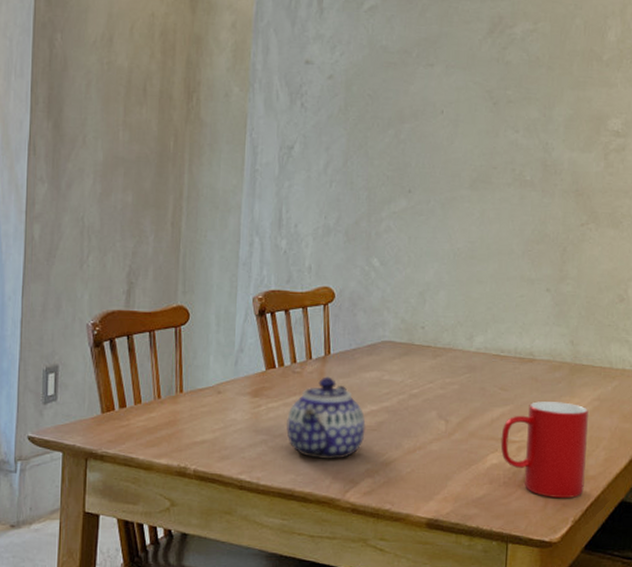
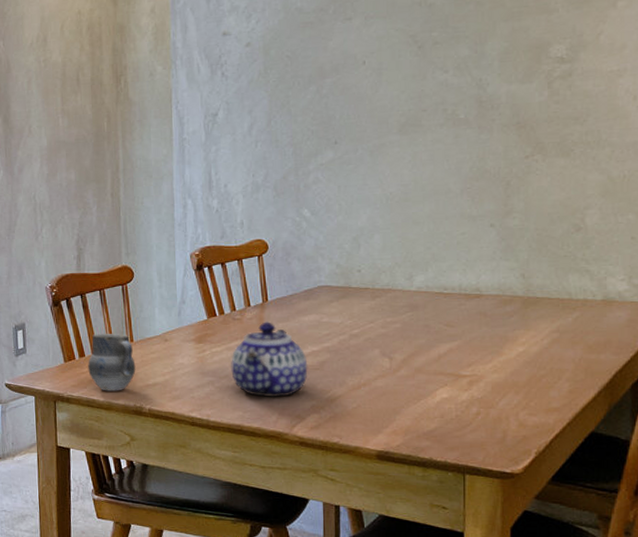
cup: none [128,381,183,449] -> present [88,333,136,391]
cup: present [500,401,588,498] -> none [450,335,547,430]

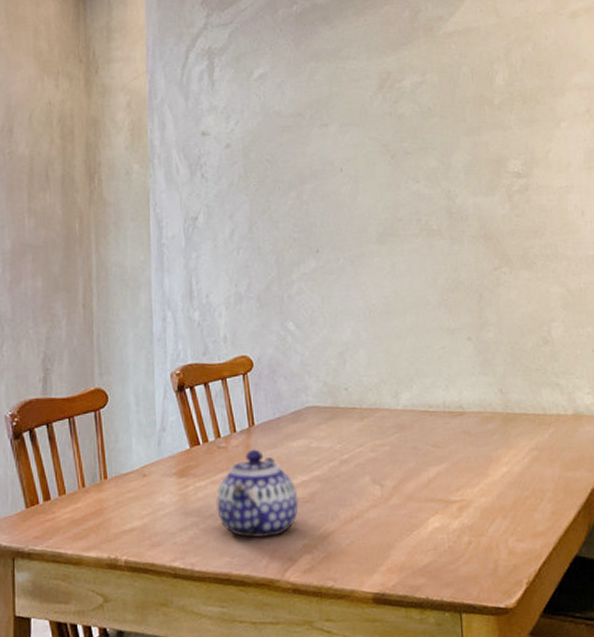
cup: present [88,333,136,391] -> none [54,469,110,542]

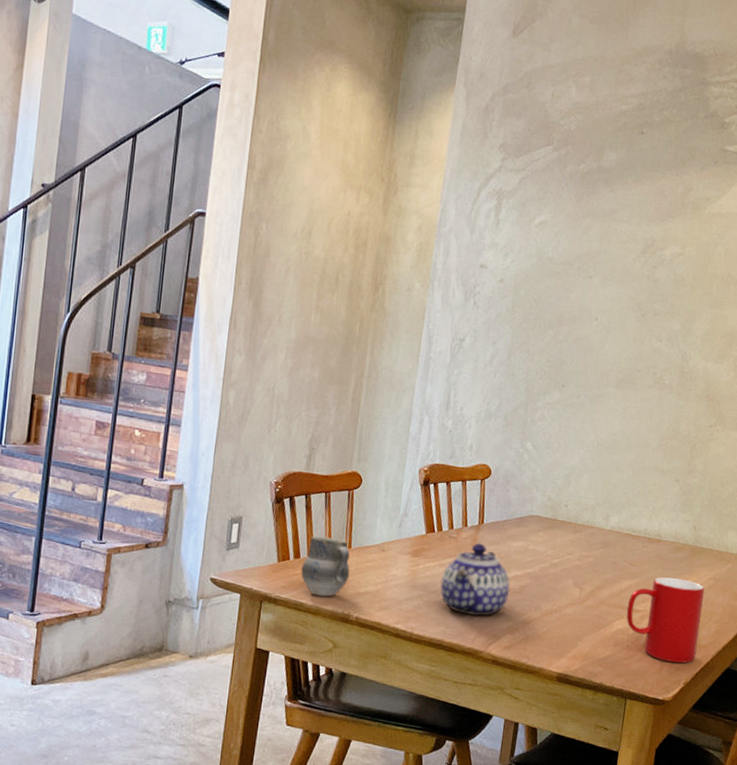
cup: none [54,469,110,542] -> present [301,535,350,597]
cup: none [440,455,534,559] -> present [626,577,705,663]

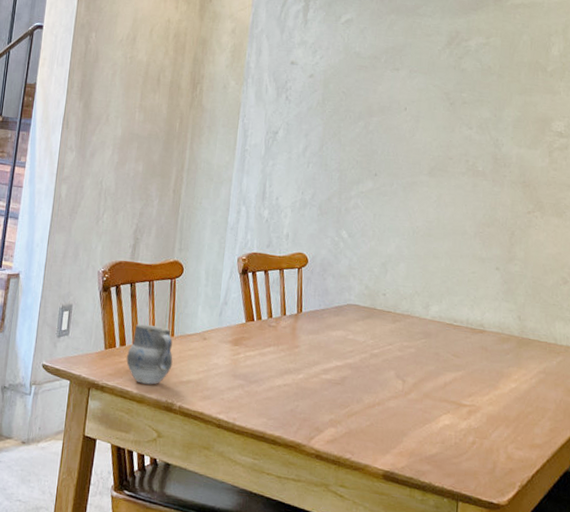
teapot: present [440,543,510,616] -> none [261,332,331,408]
cup: present [626,577,705,663] -> none [452,369,535,464]

